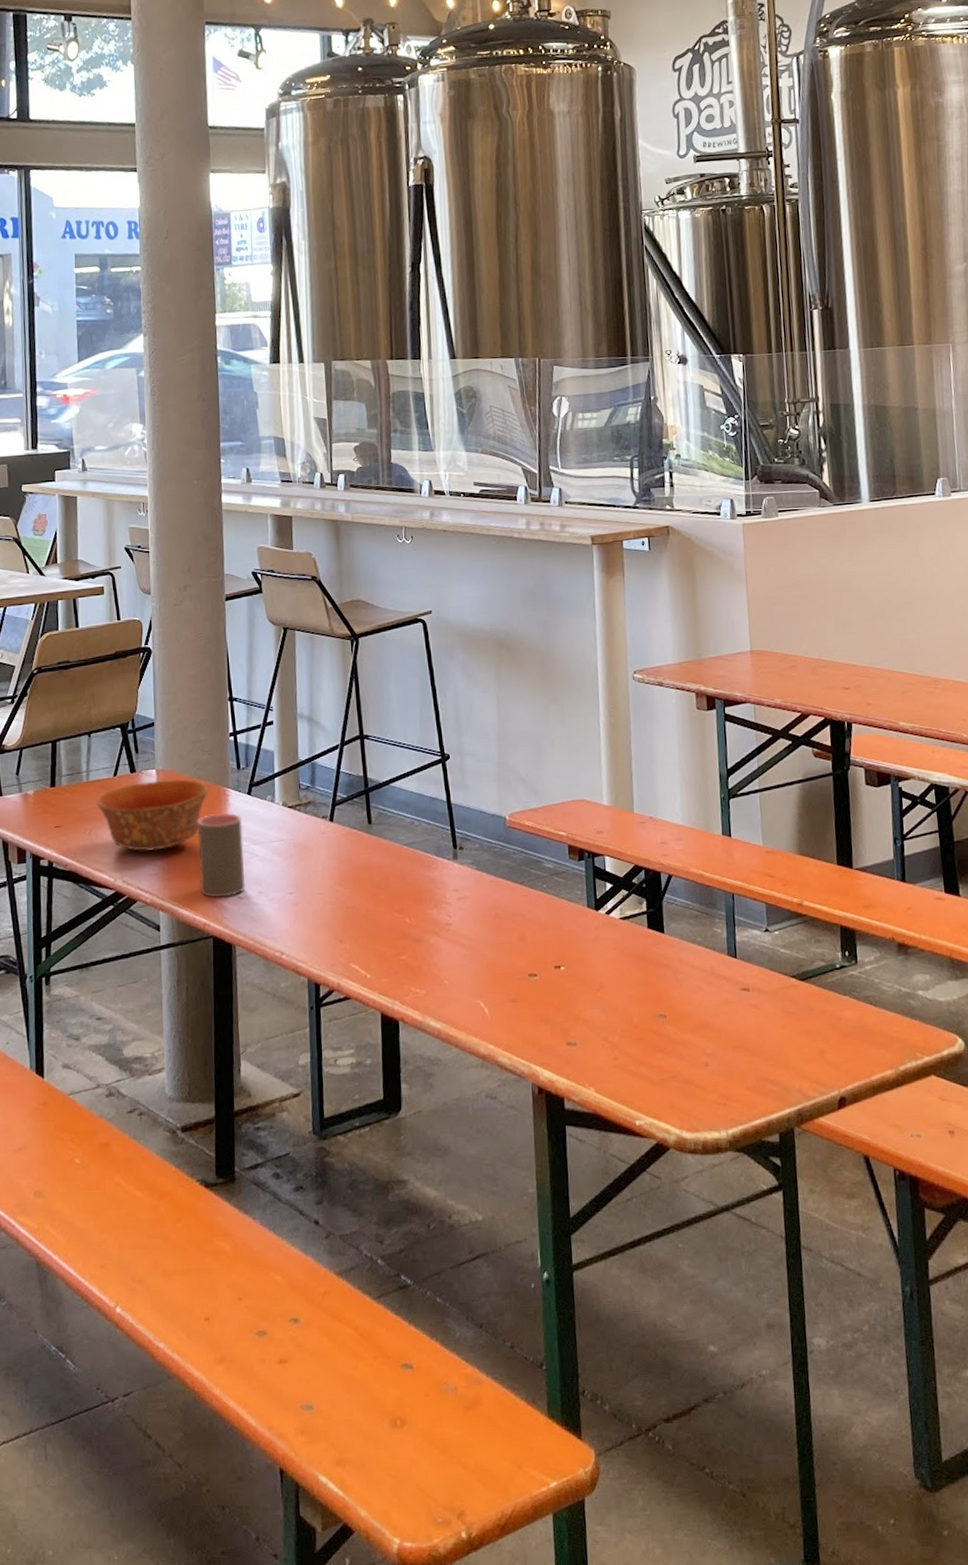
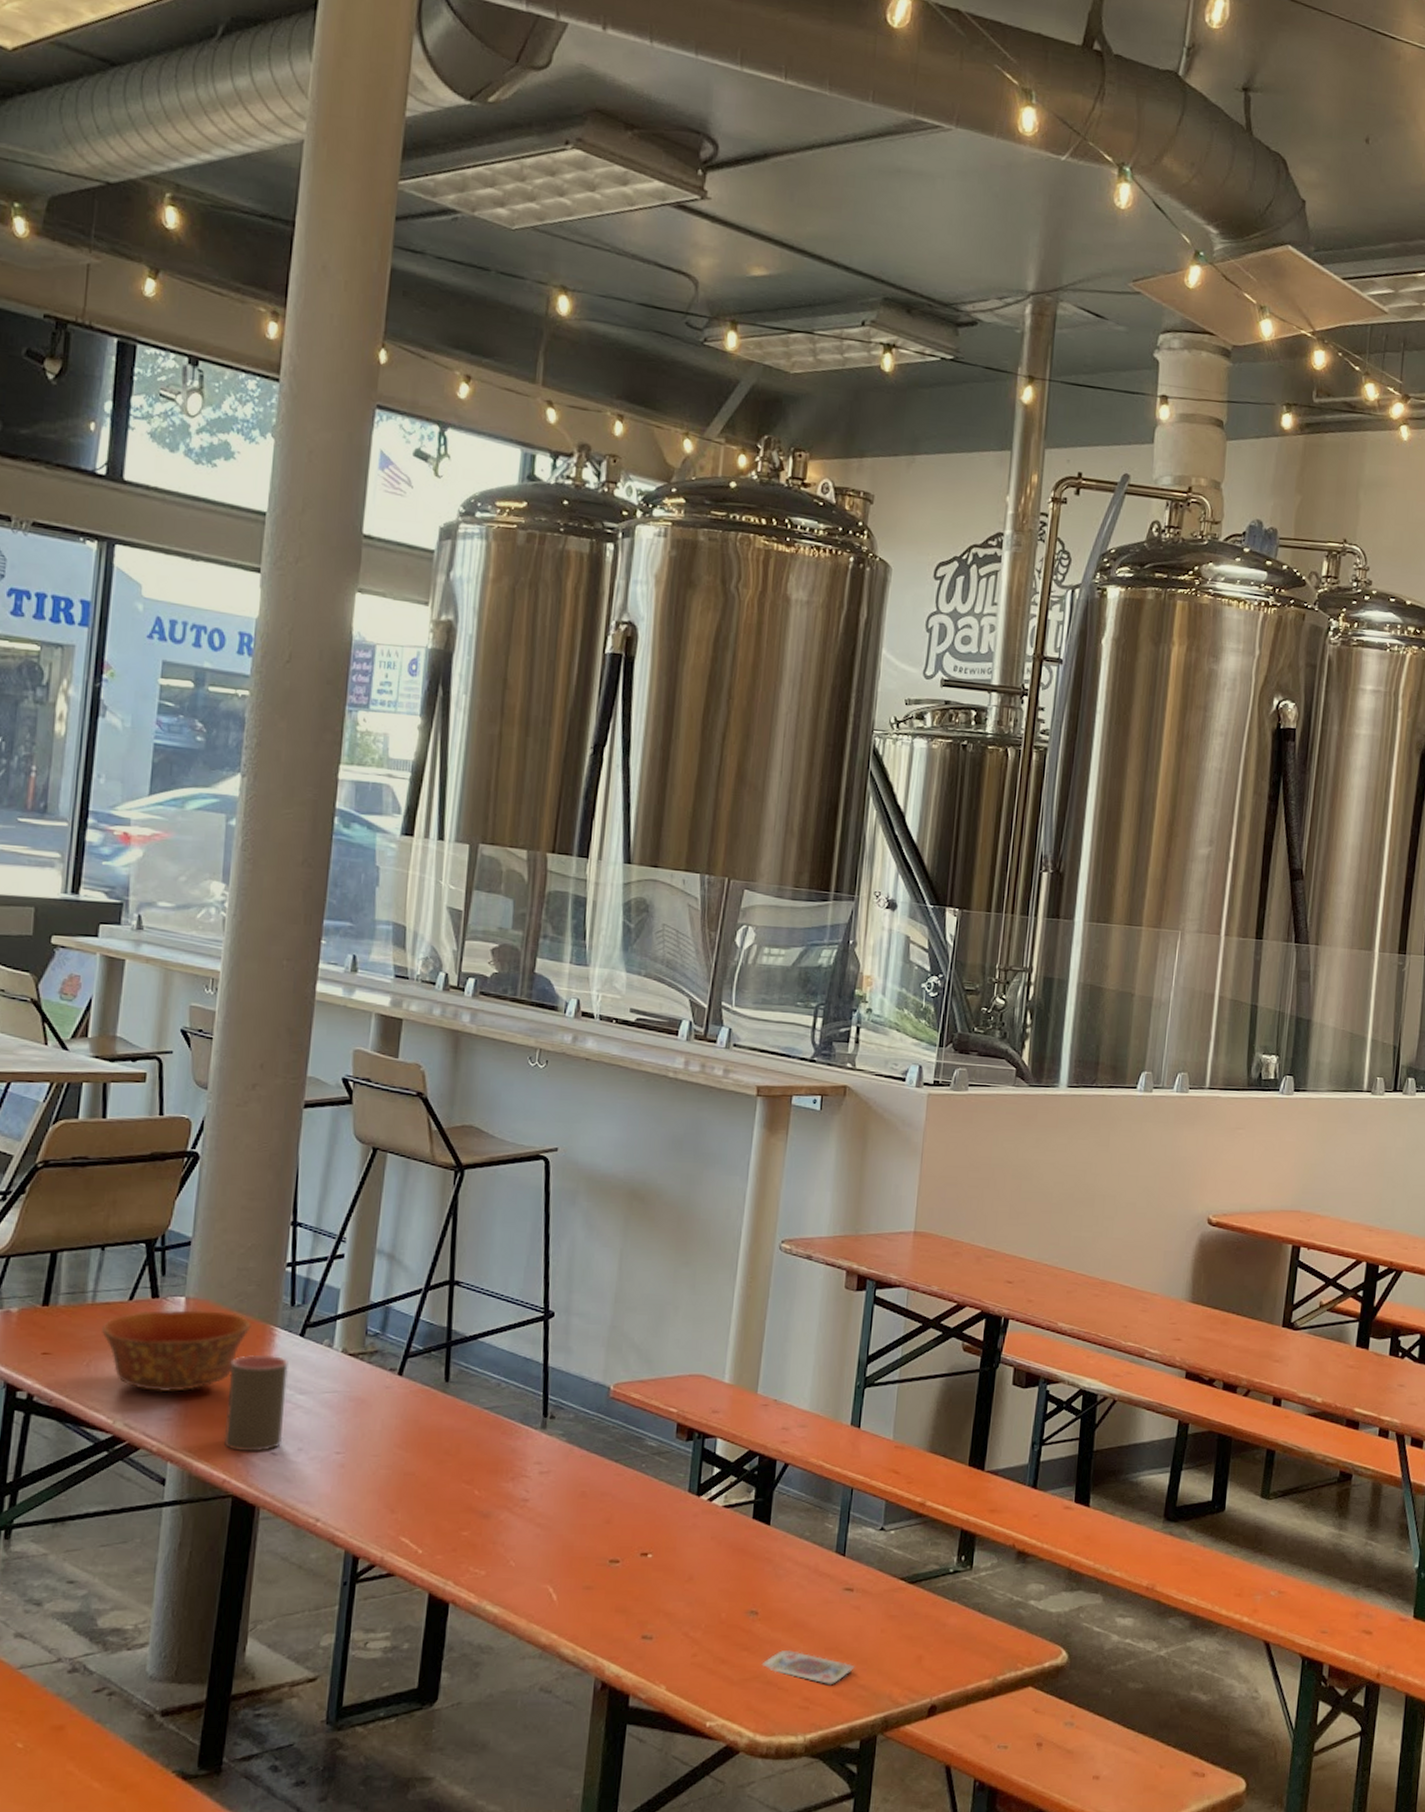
playing card: none [677,1050,763,1082] -> present [761,1650,855,1686]

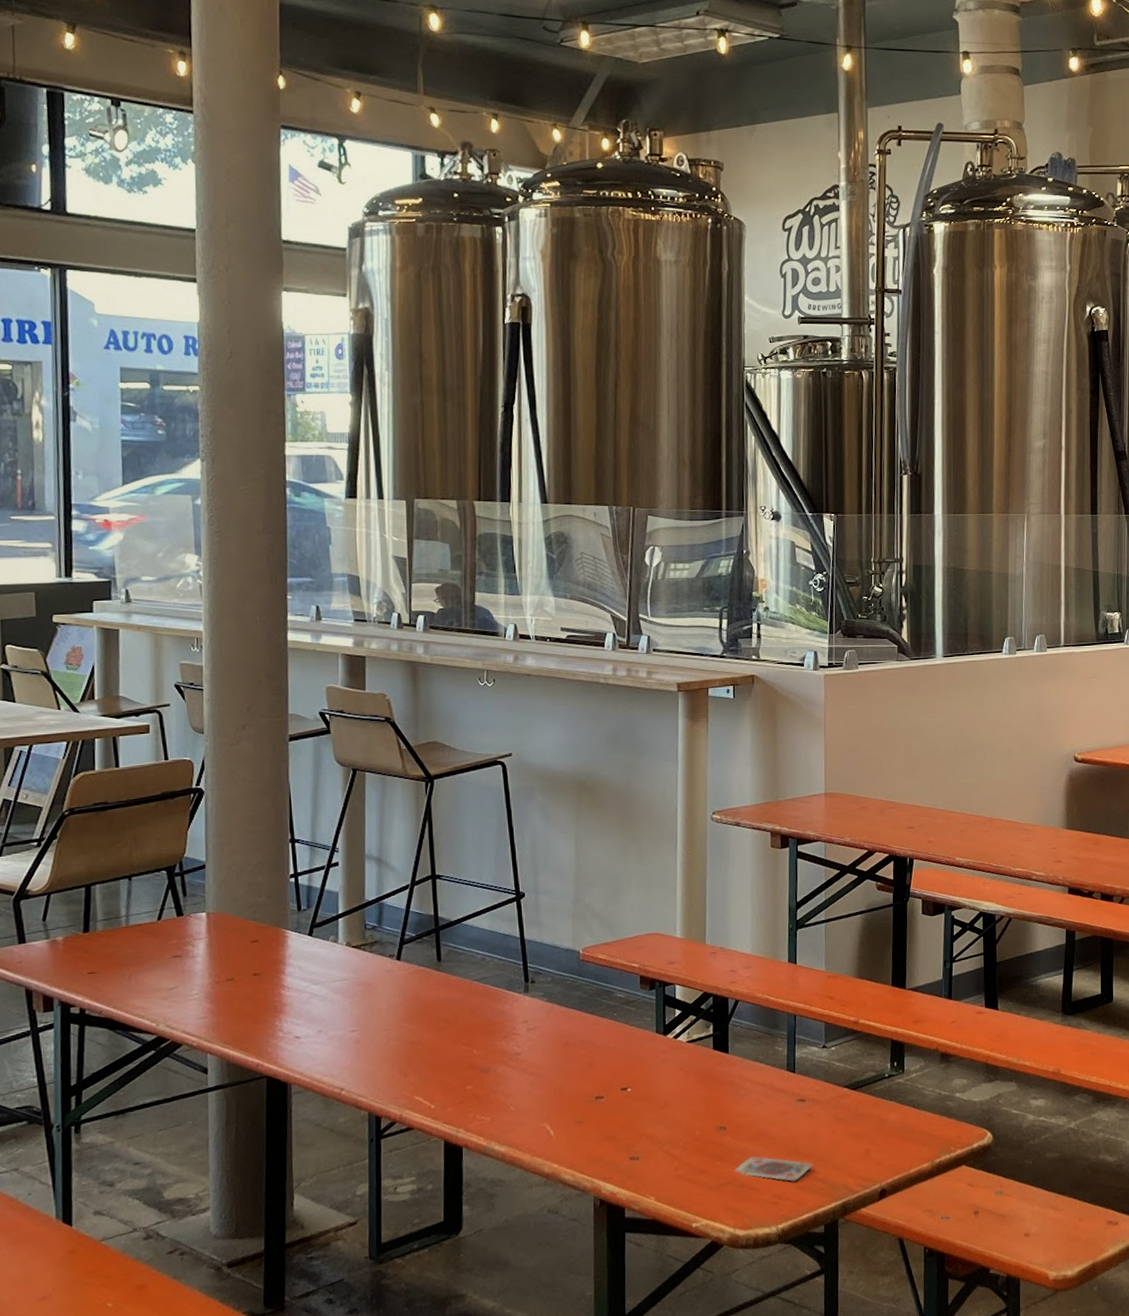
bowl: present [102,1310,251,1393] -> none [137,922,266,996]
cup: present [223,1355,288,1452] -> none [252,954,304,1039]

